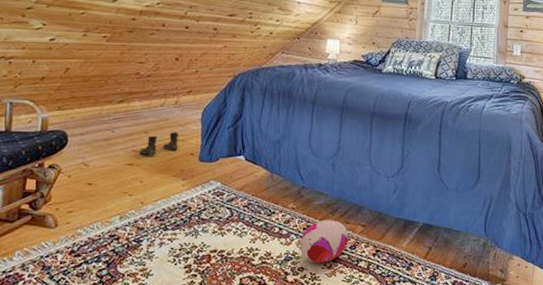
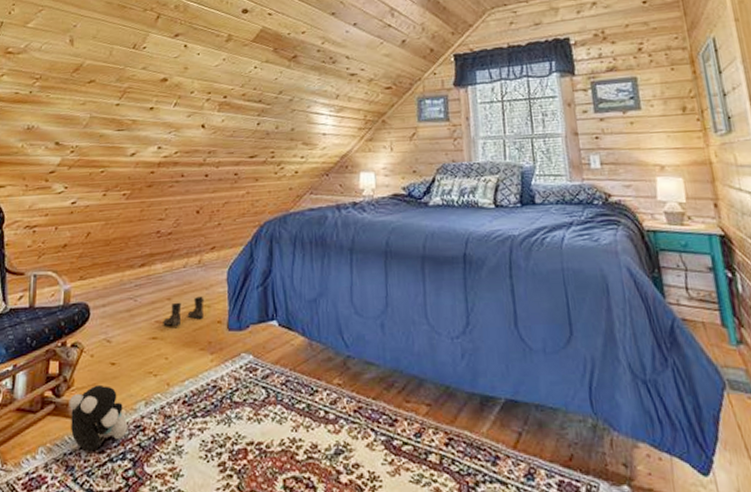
plush toy: none [46,201,103,256] -> present [69,384,128,452]
plush toy: present [299,219,349,263] -> none [351,397,412,457]

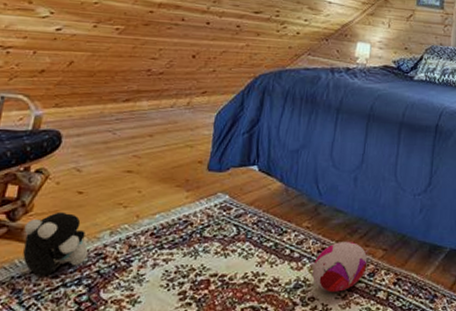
boots: present [163,296,205,327] -> none [141,136,188,163]
plush toy: none [351,397,412,457] -> present [311,241,369,292]

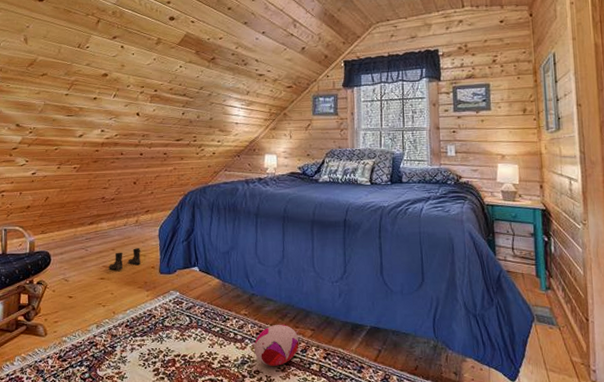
plush toy: present [23,211,88,277] -> none [37,312,84,360]
boots: none [141,136,188,163] -> present [109,248,141,271]

